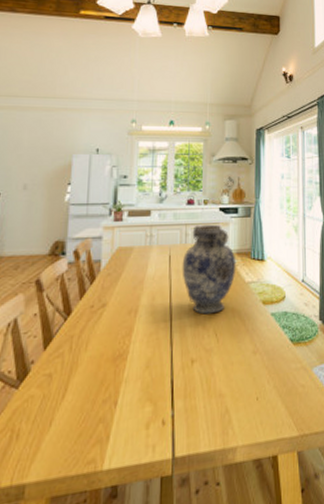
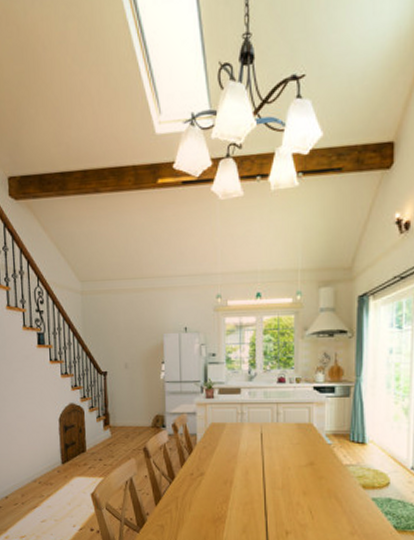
vase: present [182,224,236,315] -> none [274,404,333,492]

